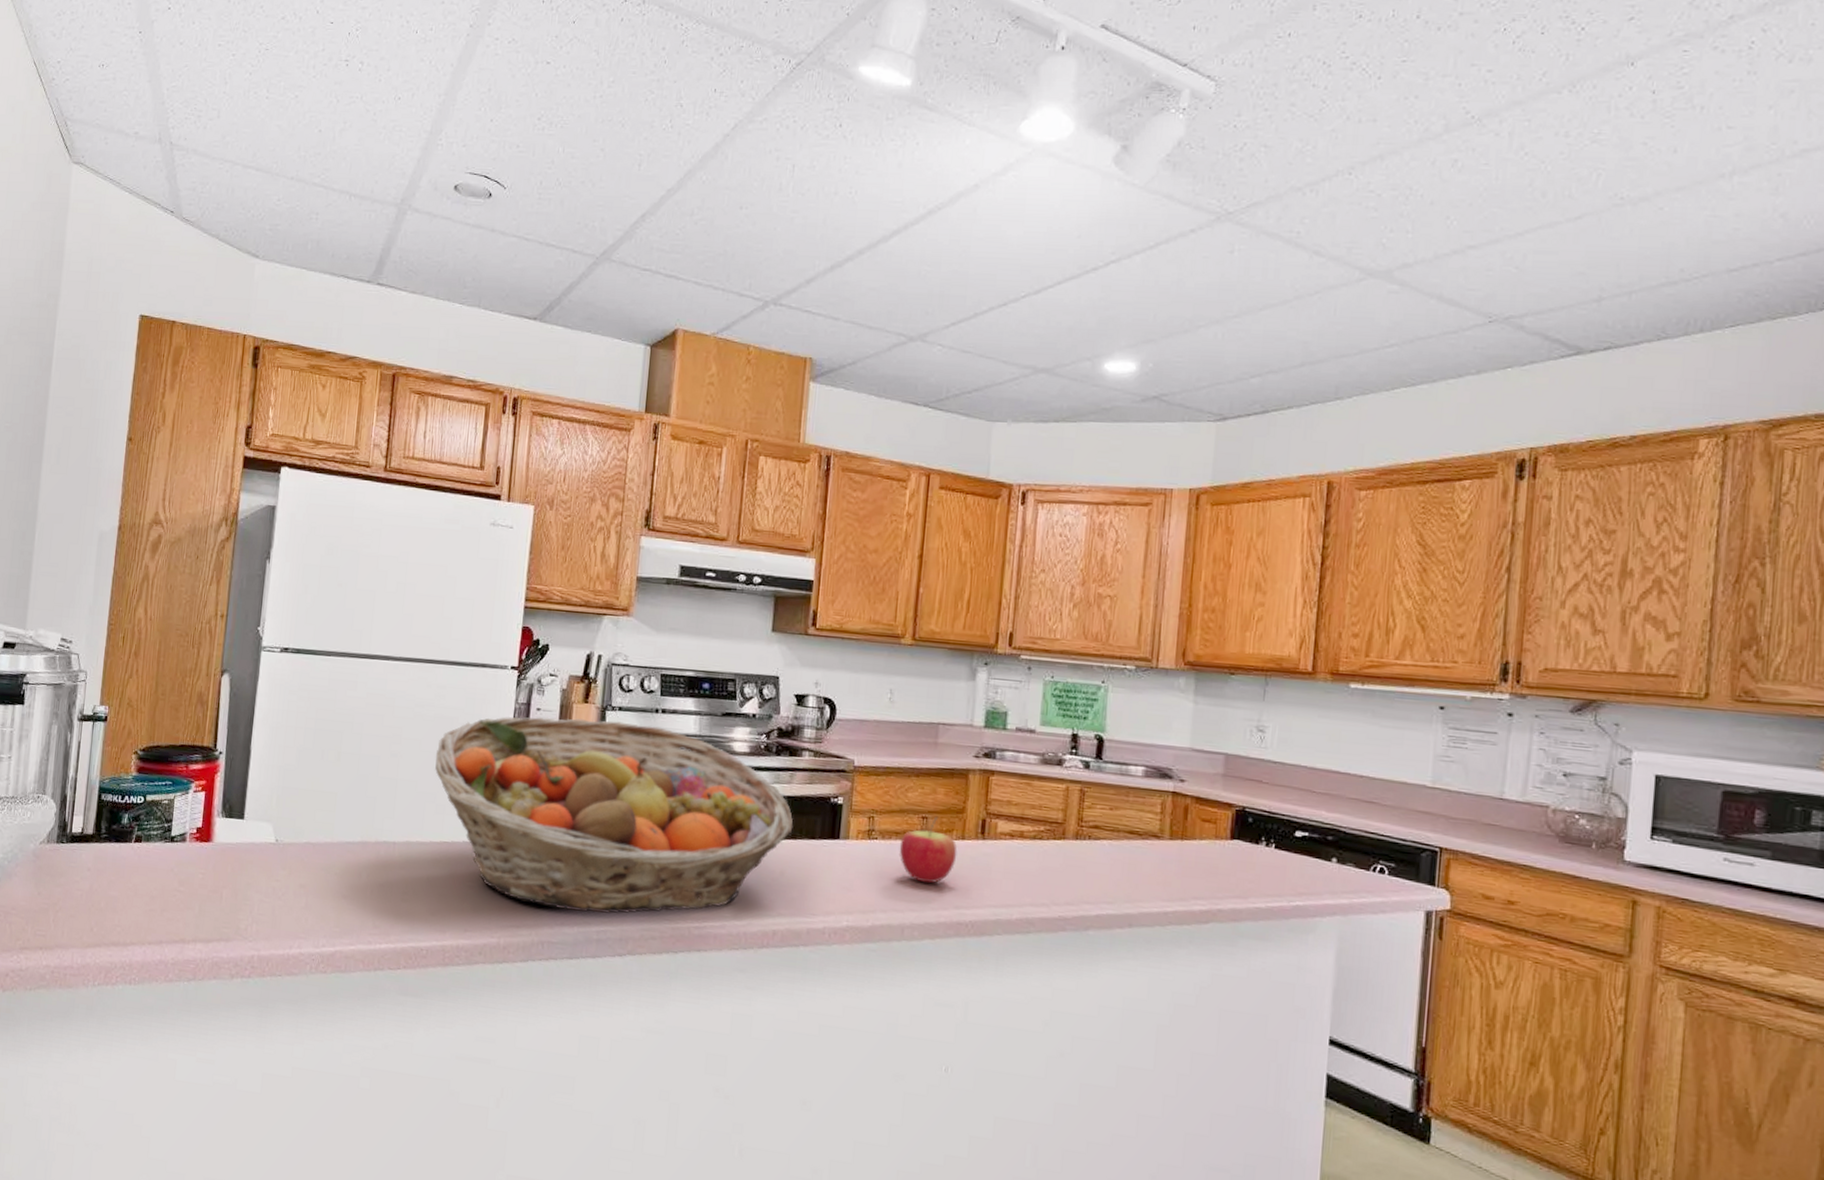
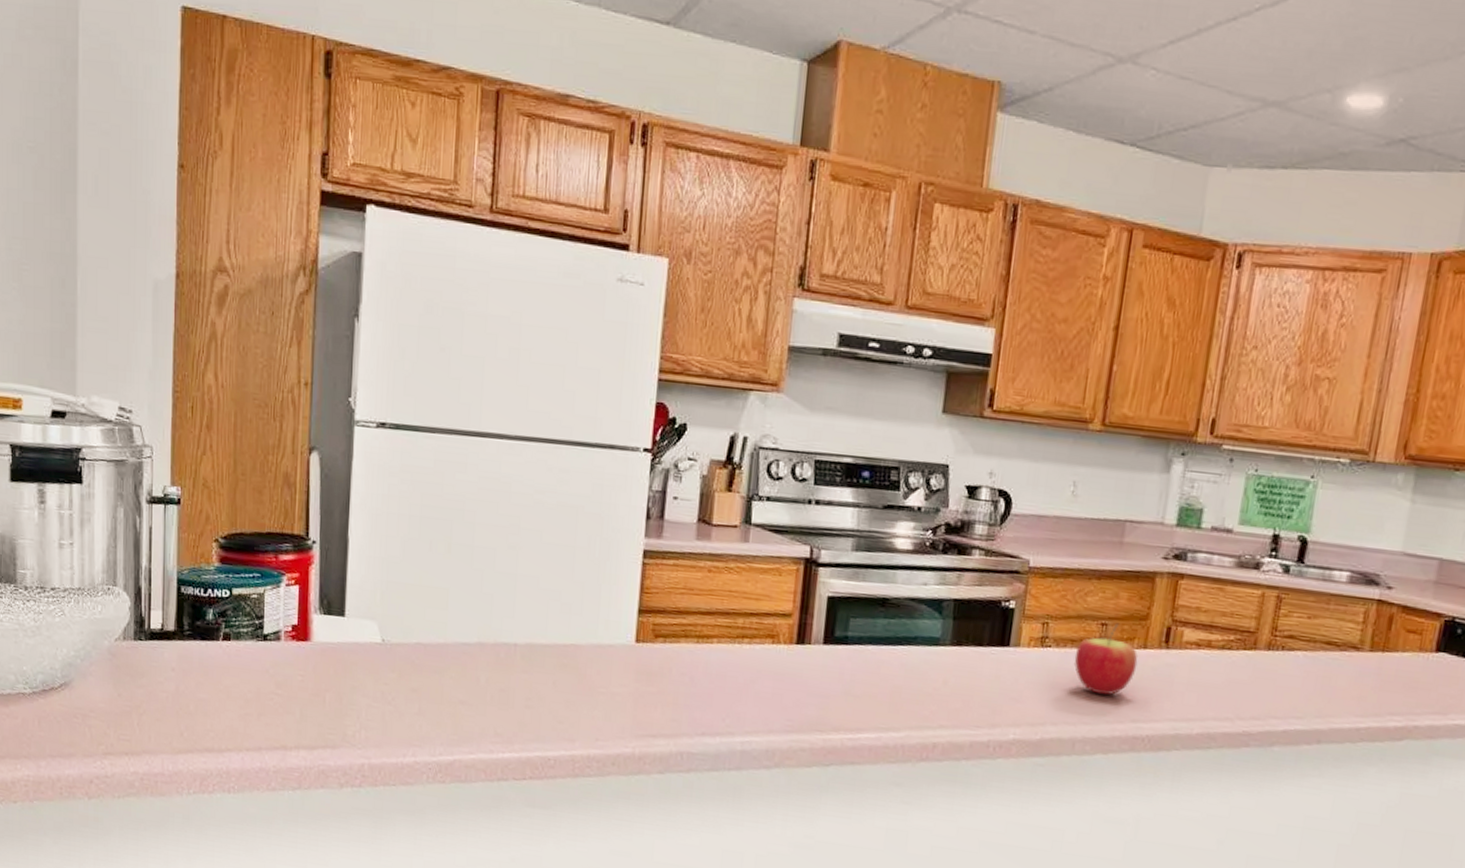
fruit basket: present [435,716,793,914] -> none [559,505,959,724]

